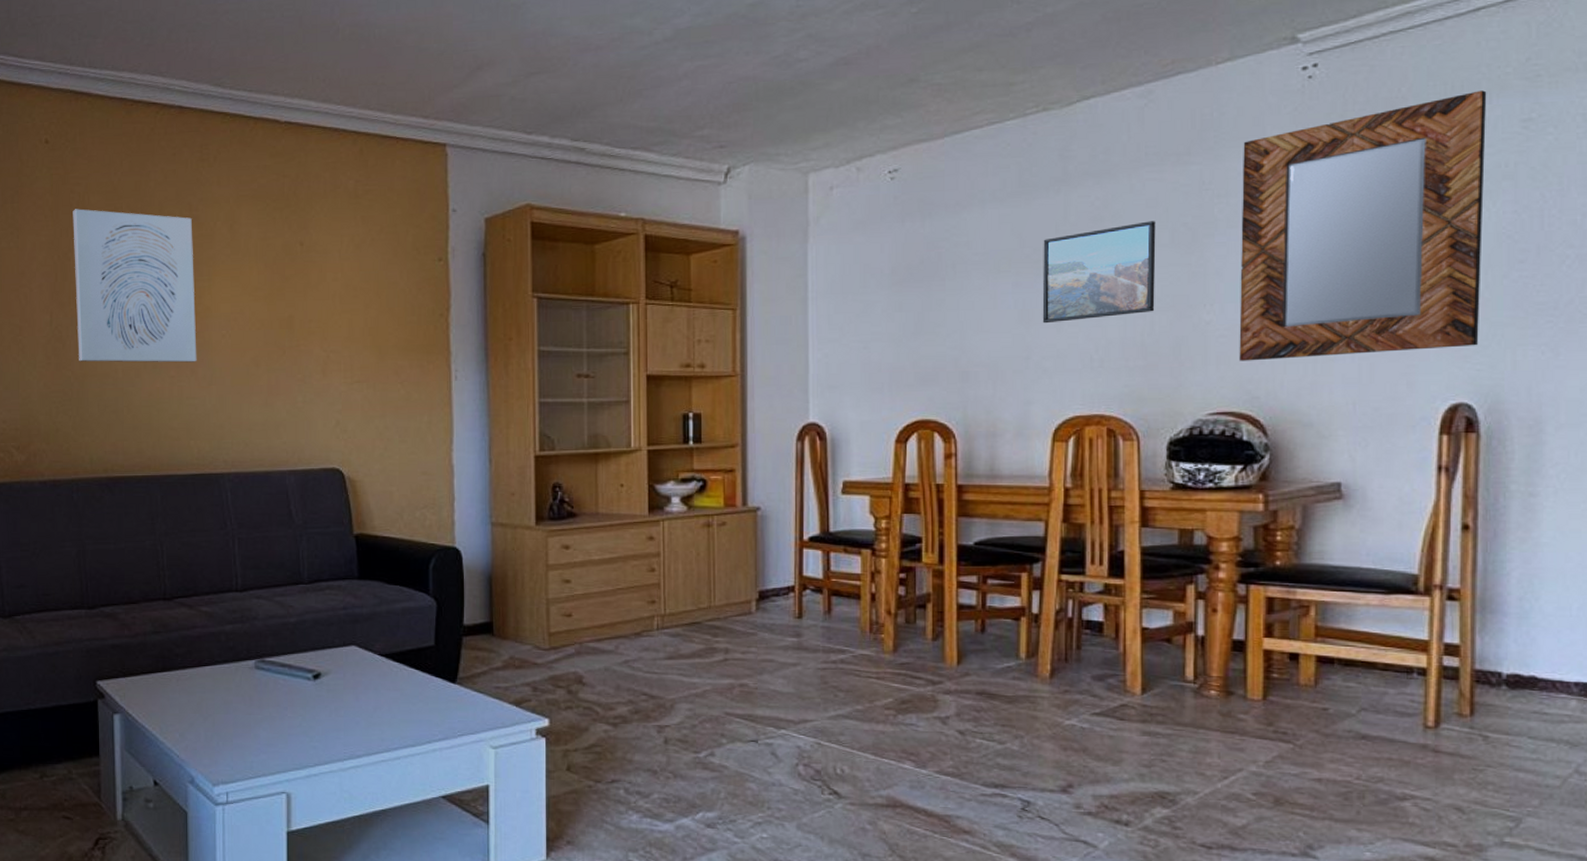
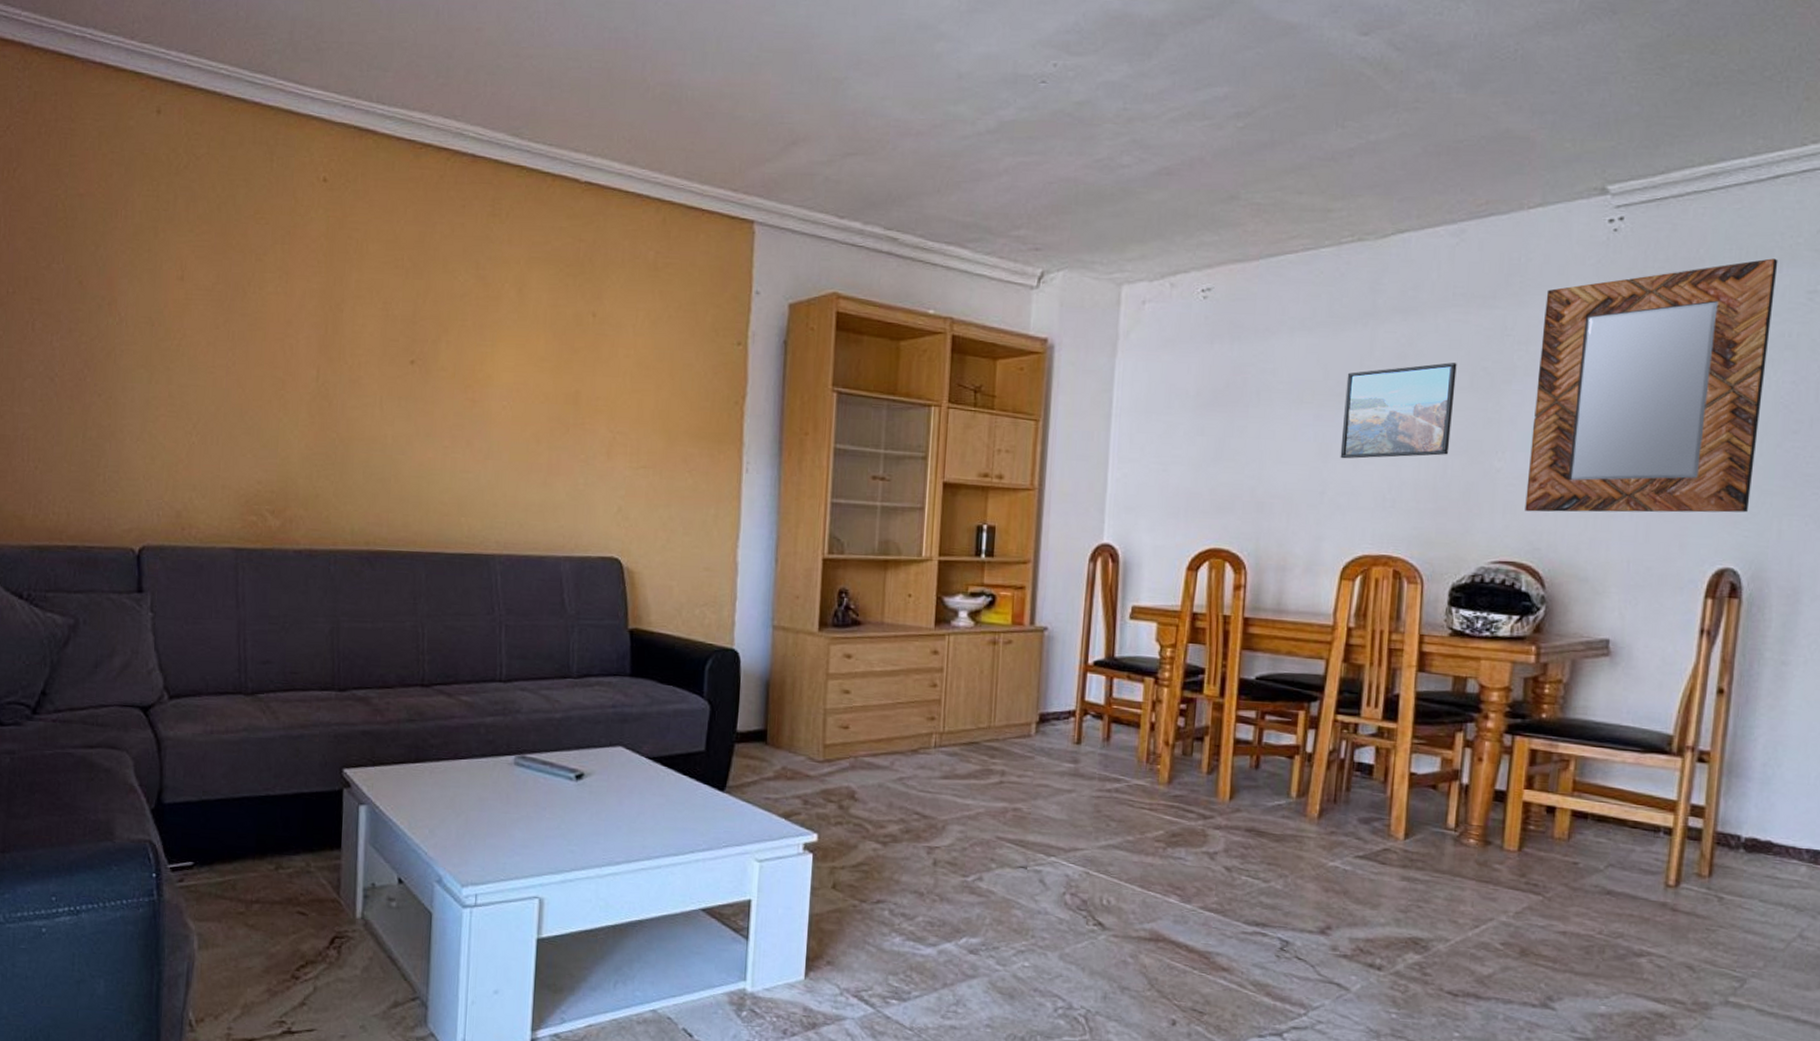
wall art: present [73,208,197,363] -> none [345,256,478,433]

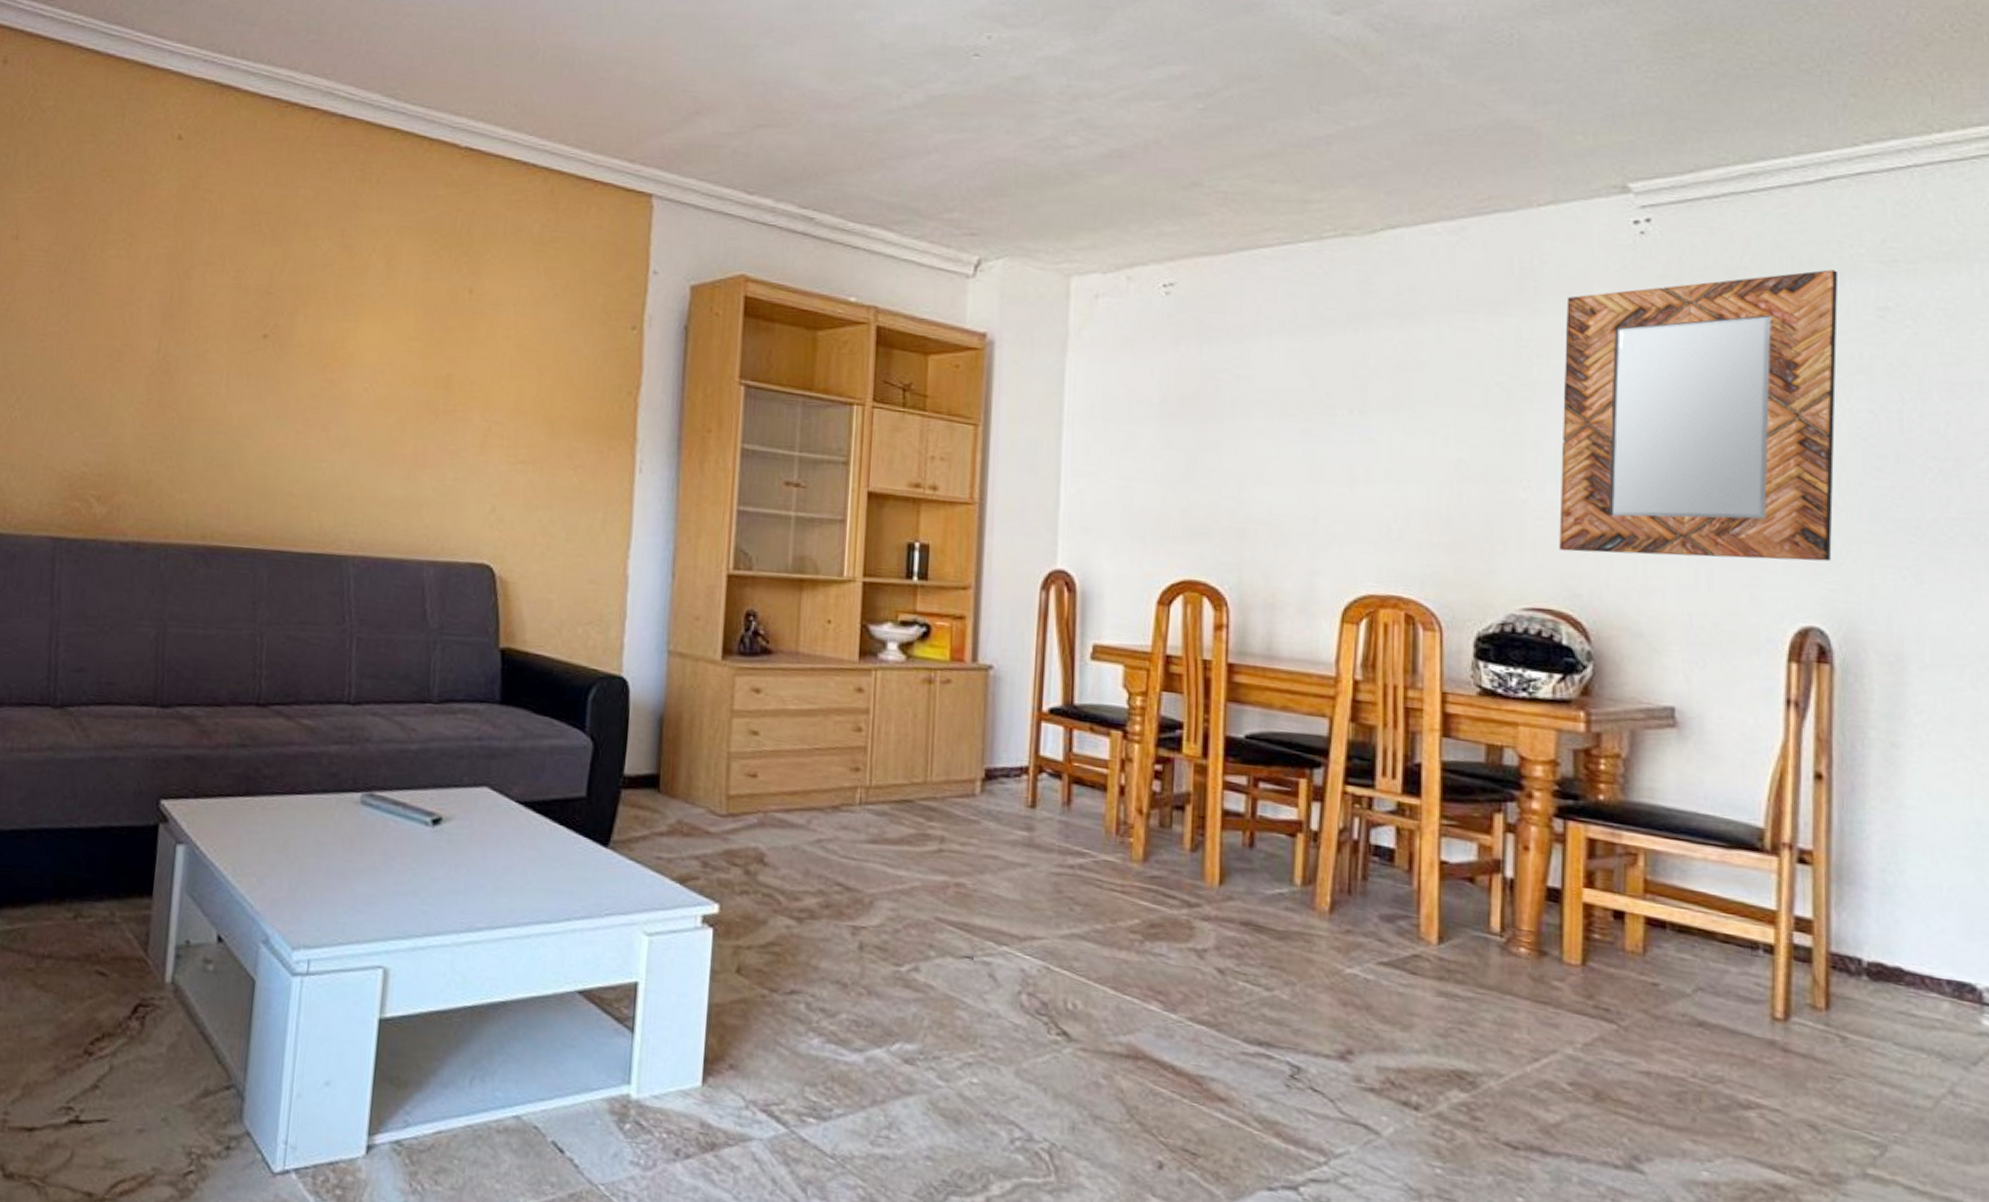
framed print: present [1340,362,1457,459] -> none [1334,375,1466,482]

